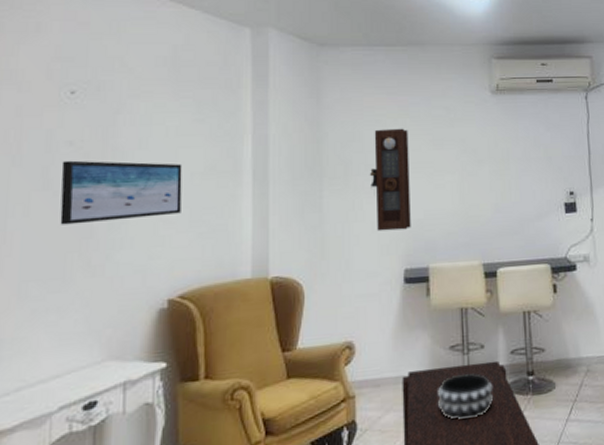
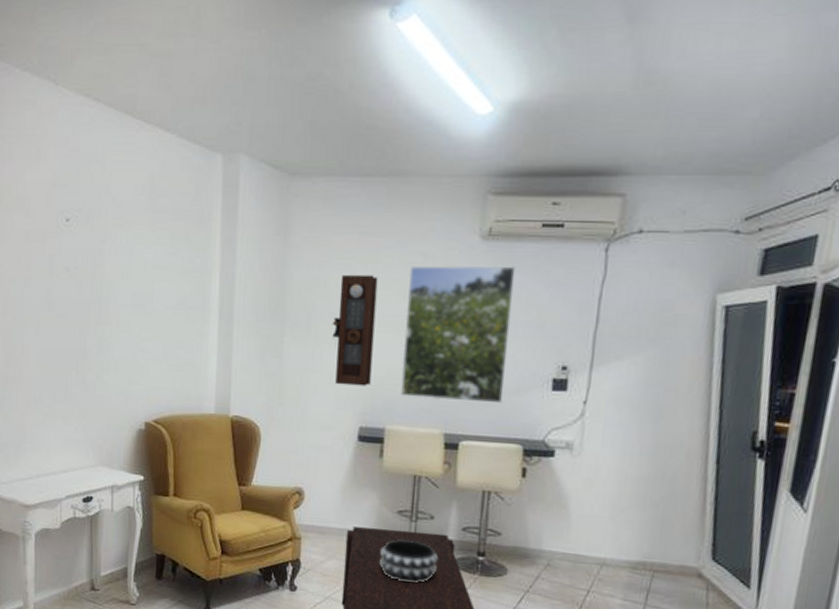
wall art: present [60,160,182,225] -> none [61,285,158,346]
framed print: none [435,114,528,234] -> present [401,265,516,404]

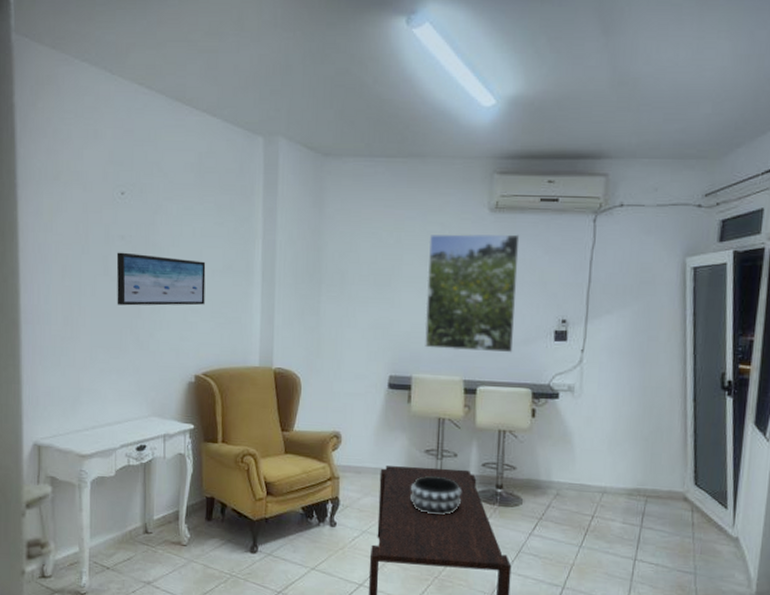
wall art: none [61,285,158,346] -> present [116,252,206,306]
pendulum clock: present [332,274,378,386] -> none [363,241,402,340]

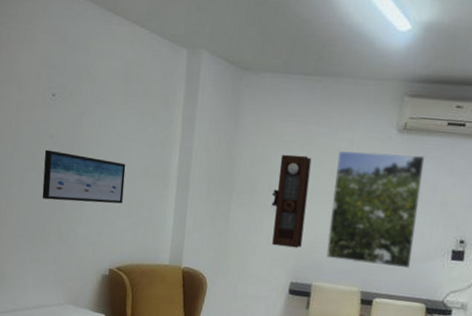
pendulum clock: none [363,241,402,340] -> present [271,154,312,248]

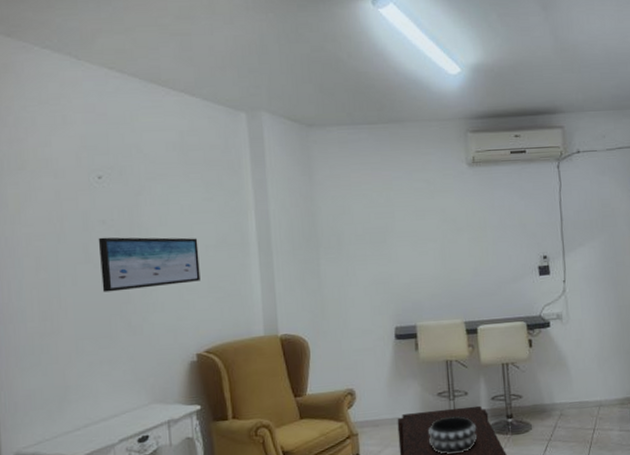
pendulum clock: present [271,154,312,248] -> none [359,201,399,294]
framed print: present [326,151,425,269] -> none [417,184,505,296]

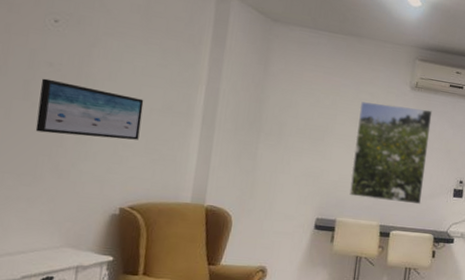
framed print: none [417,184,505,296] -> present [349,101,433,205]

